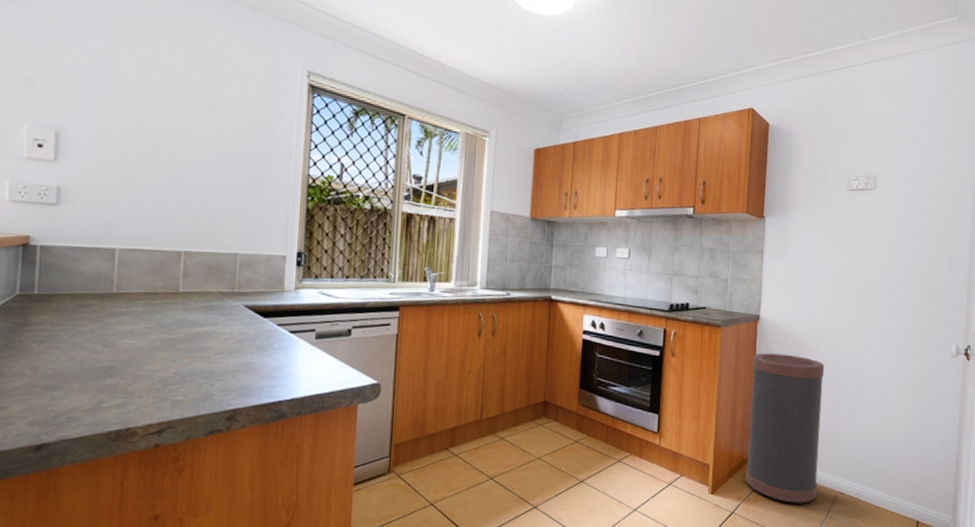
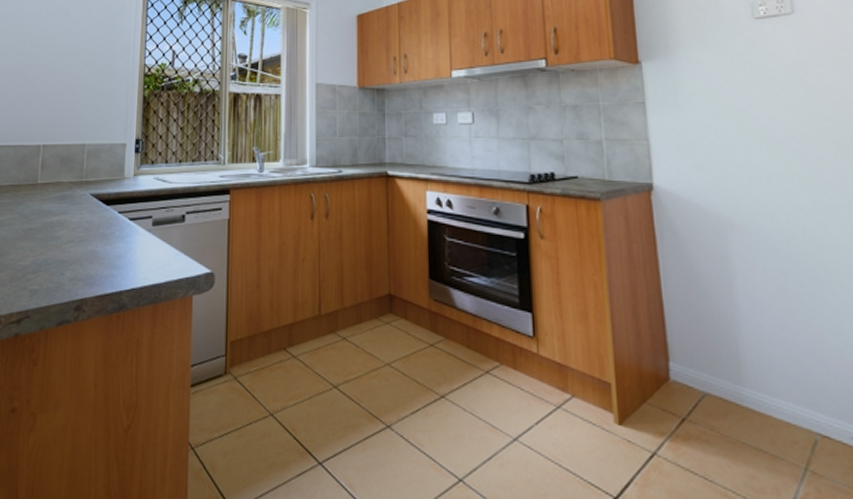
trash can: present [745,353,824,503] -> none [652,233,784,448]

